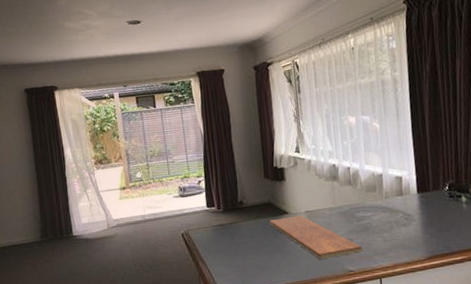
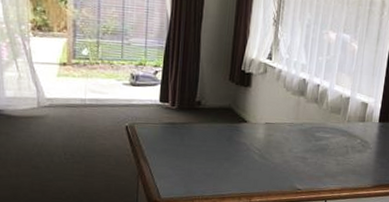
chopping board: present [269,215,364,259] -> none [225,125,316,174]

